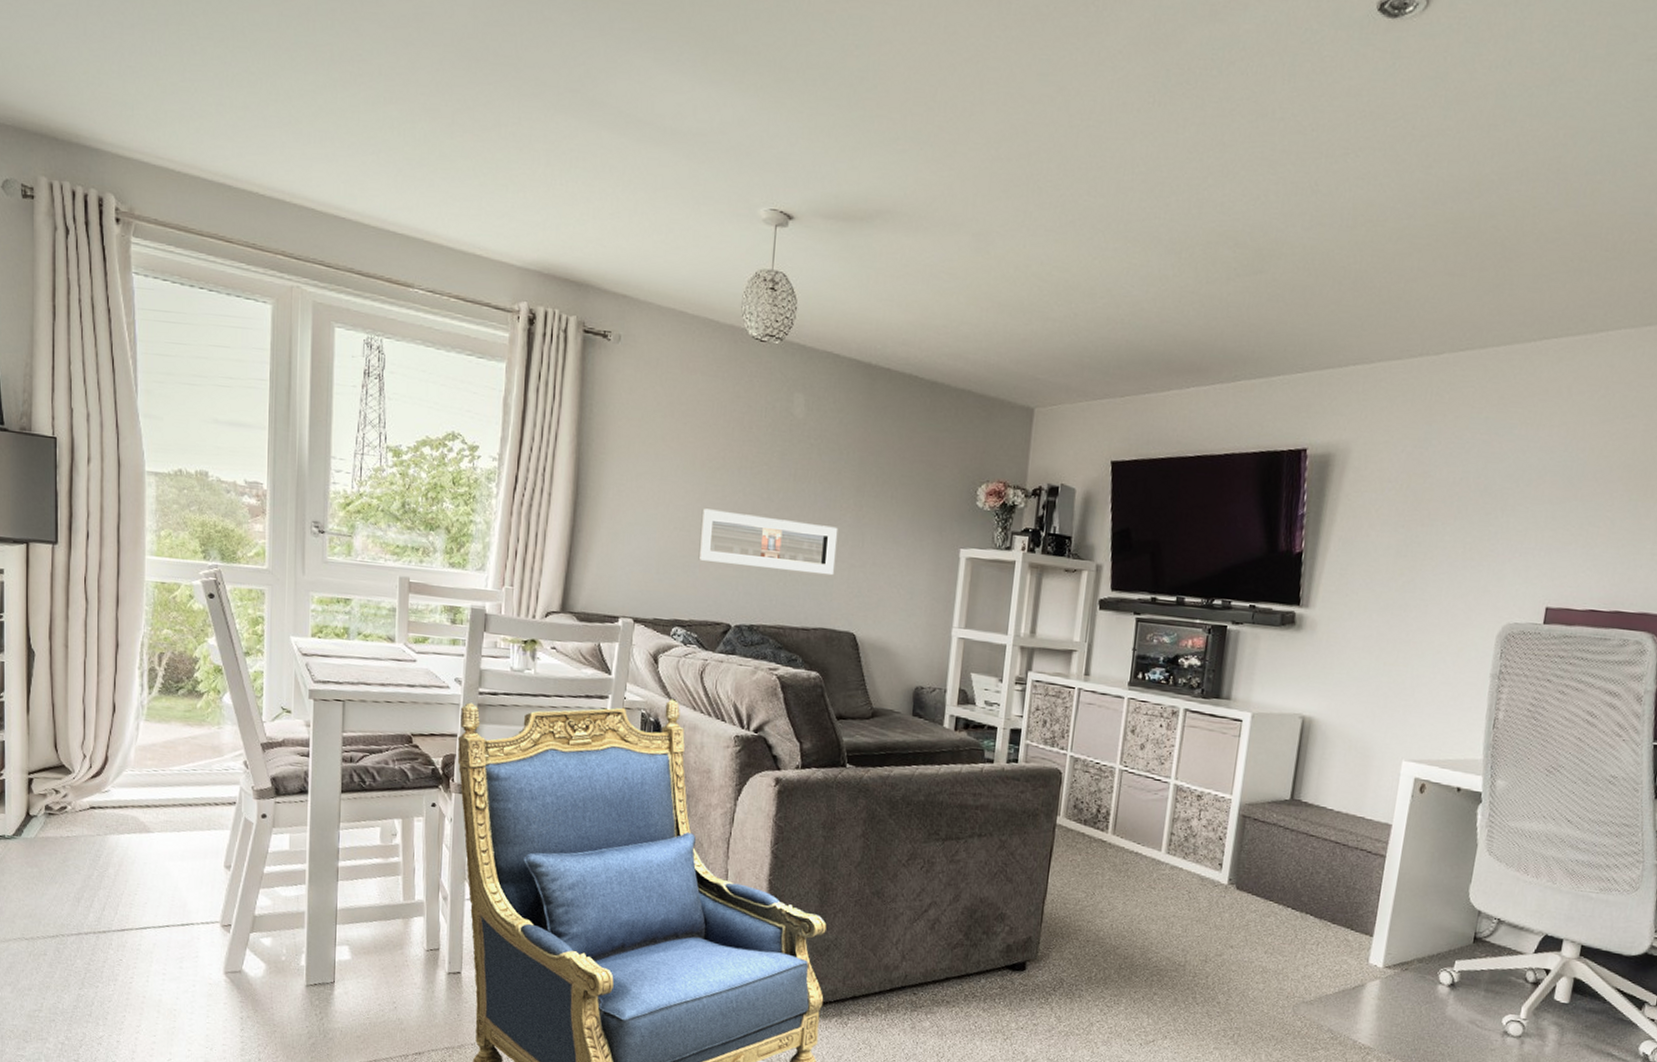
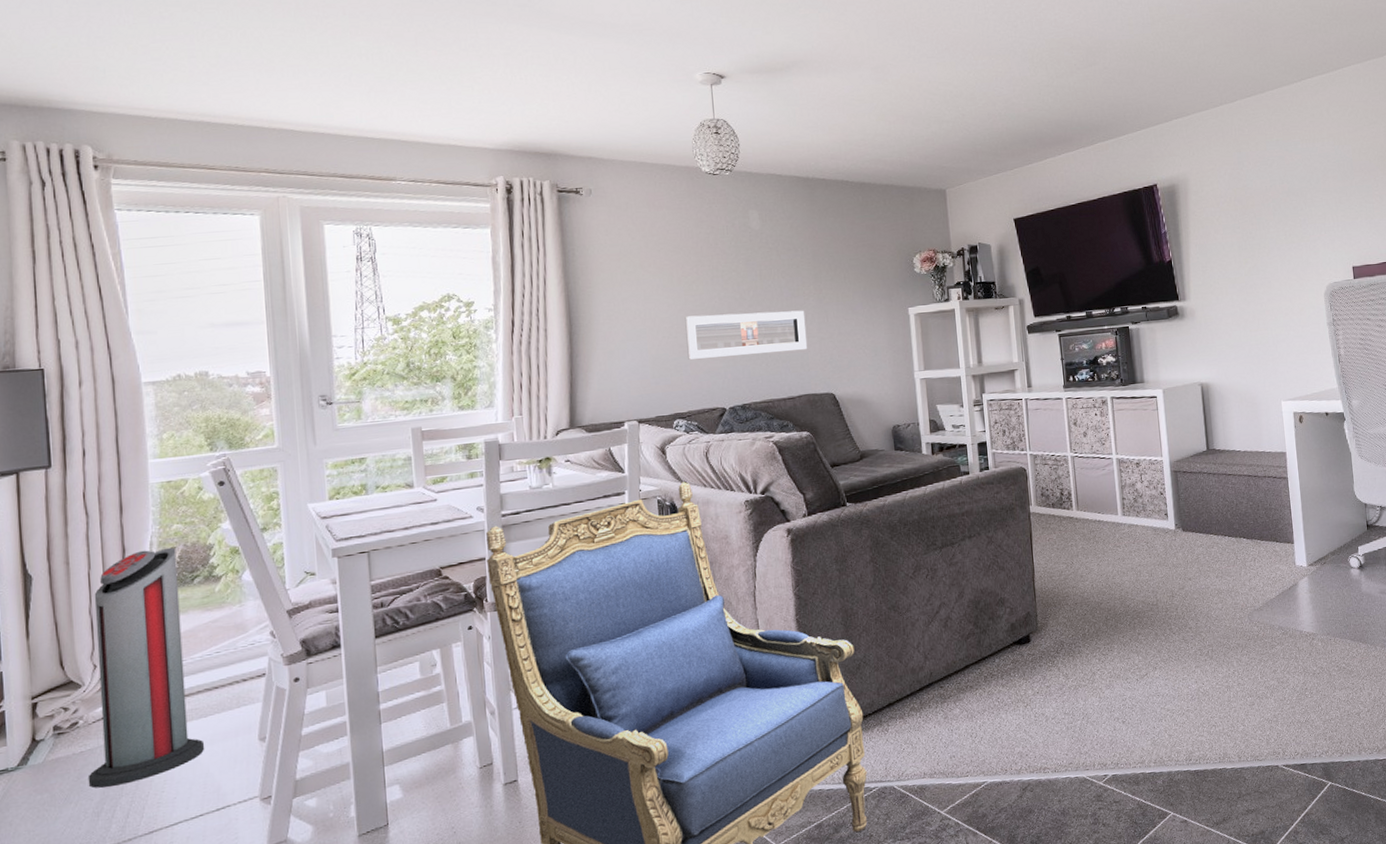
air purifier: none [72,649,176,878] -> present [88,547,205,788]

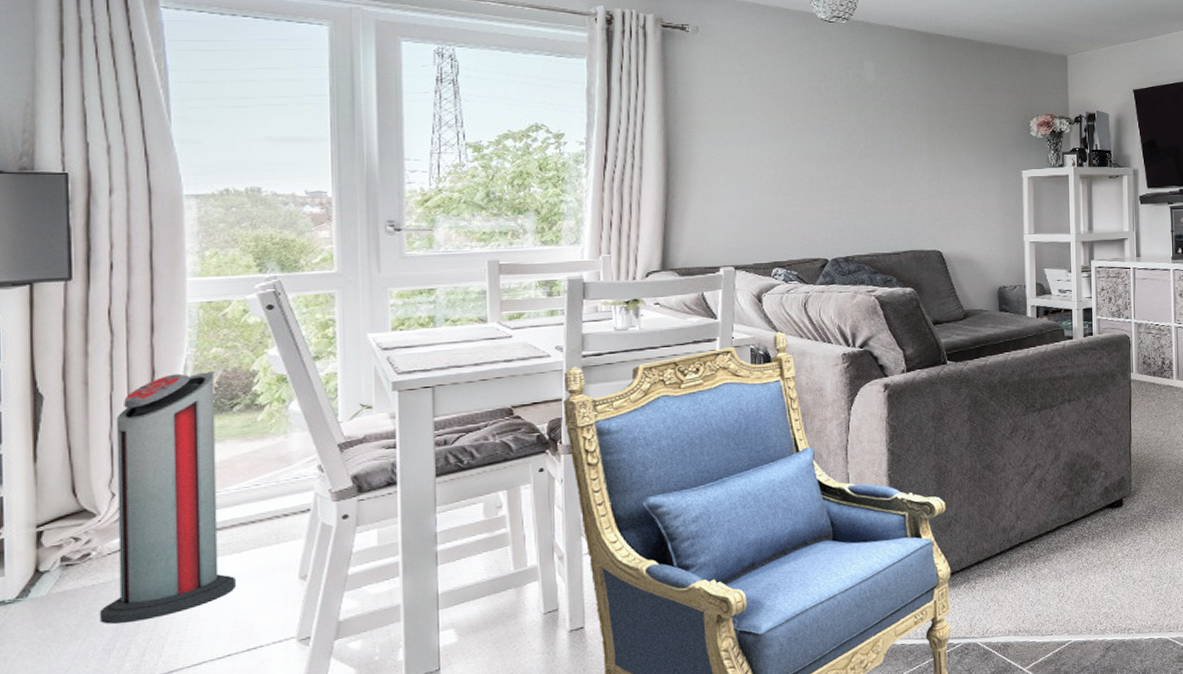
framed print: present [685,310,808,360] -> none [790,164,917,208]

